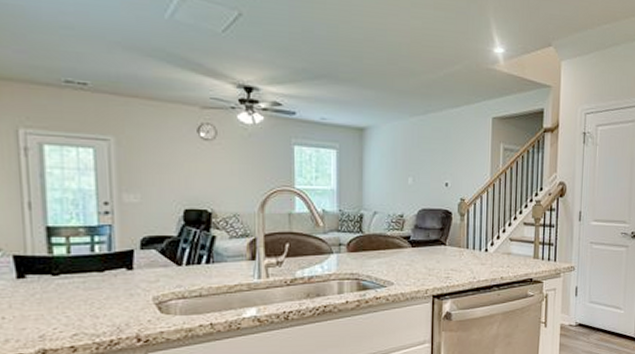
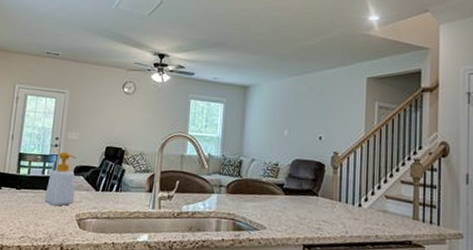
soap bottle: none [100,220,148,291] -> present [44,151,77,206]

